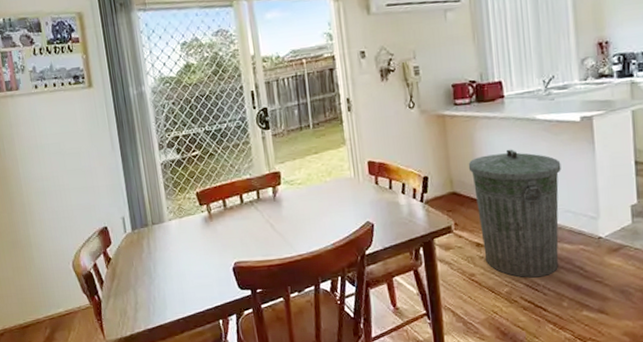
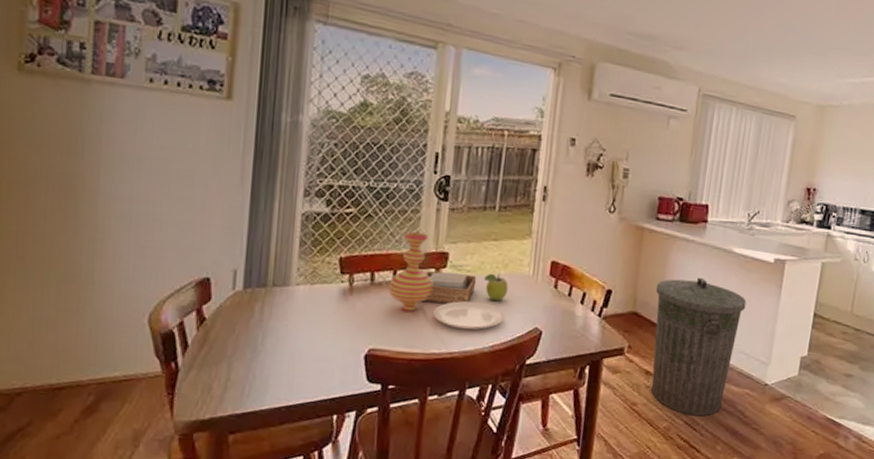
vase: none [238,159,275,227] -> present [388,232,434,311]
napkin holder: none [265,186,308,216] -> present [423,271,477,304]
plate: none [279,208,339,234] -> present [433,301,505,331]
fruit: none [314,182,336,205] -> present [484,273,508,301]

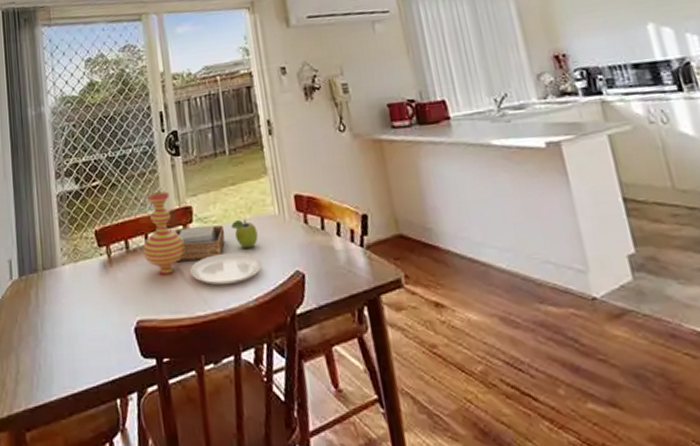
trash can: present [651,277,747,417] -> none [415,181,545,353]

